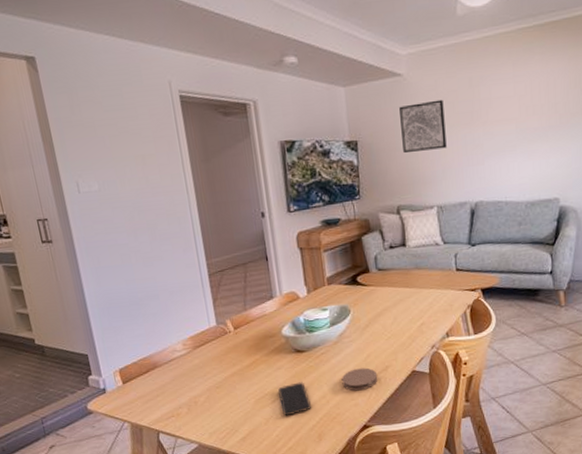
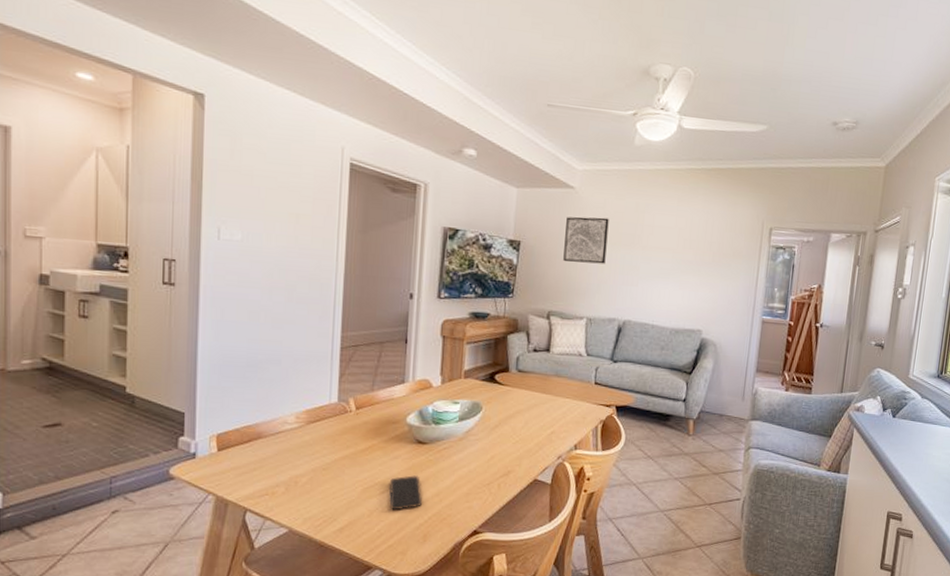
coaster: present [341,368,378,391] -> none [459,469,498,493]

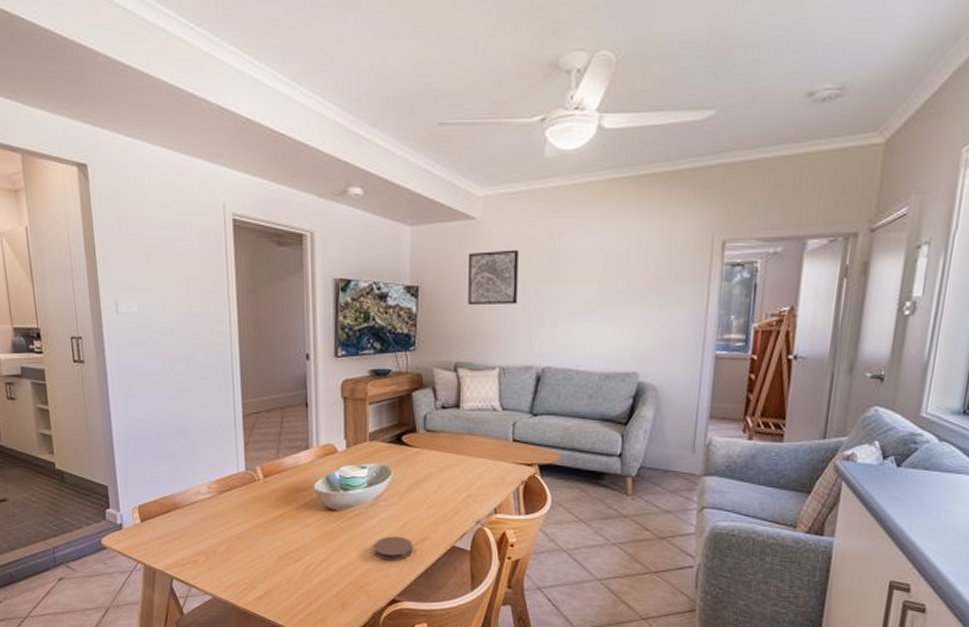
smartphone: present [388,475,423,511] -> none [303,543,338,579]
coaster: none [459,469,498,493] -> present [373,536,413,561]

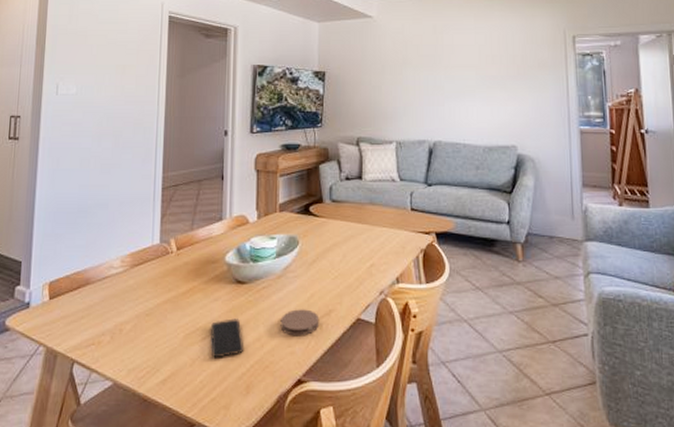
smartphone: none [303,543,338,579] -> present [210,318,244,358]
wall art: present [468,249,519,304] -> none [367,42,409,87]

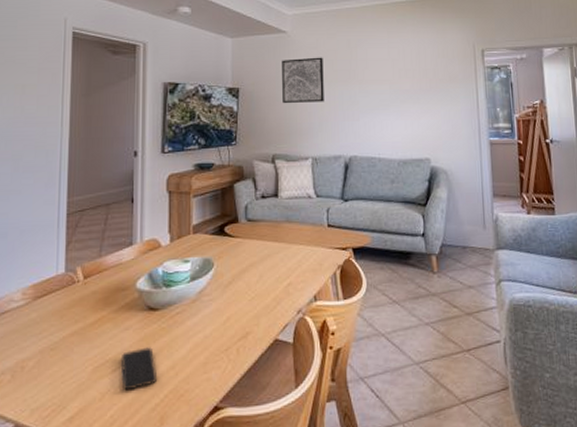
coaster: present [280,309,320,336] -> none [195,333,236,362]
wall art: none [367,42,409,87] -> present [282,57,324,103]

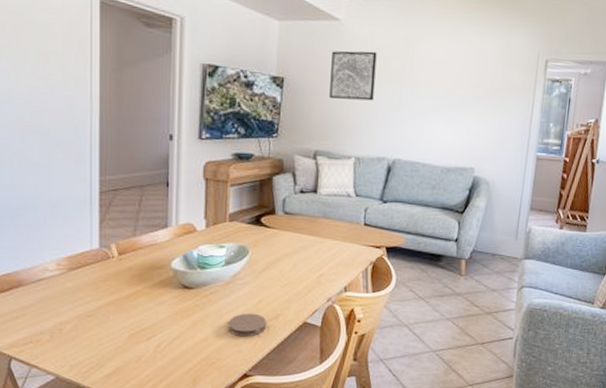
smartphone: present [120,347,158,391] -> none [155,320,191,356]
coaster: none [195,333,236,362] -> present [227,313,267,337]

